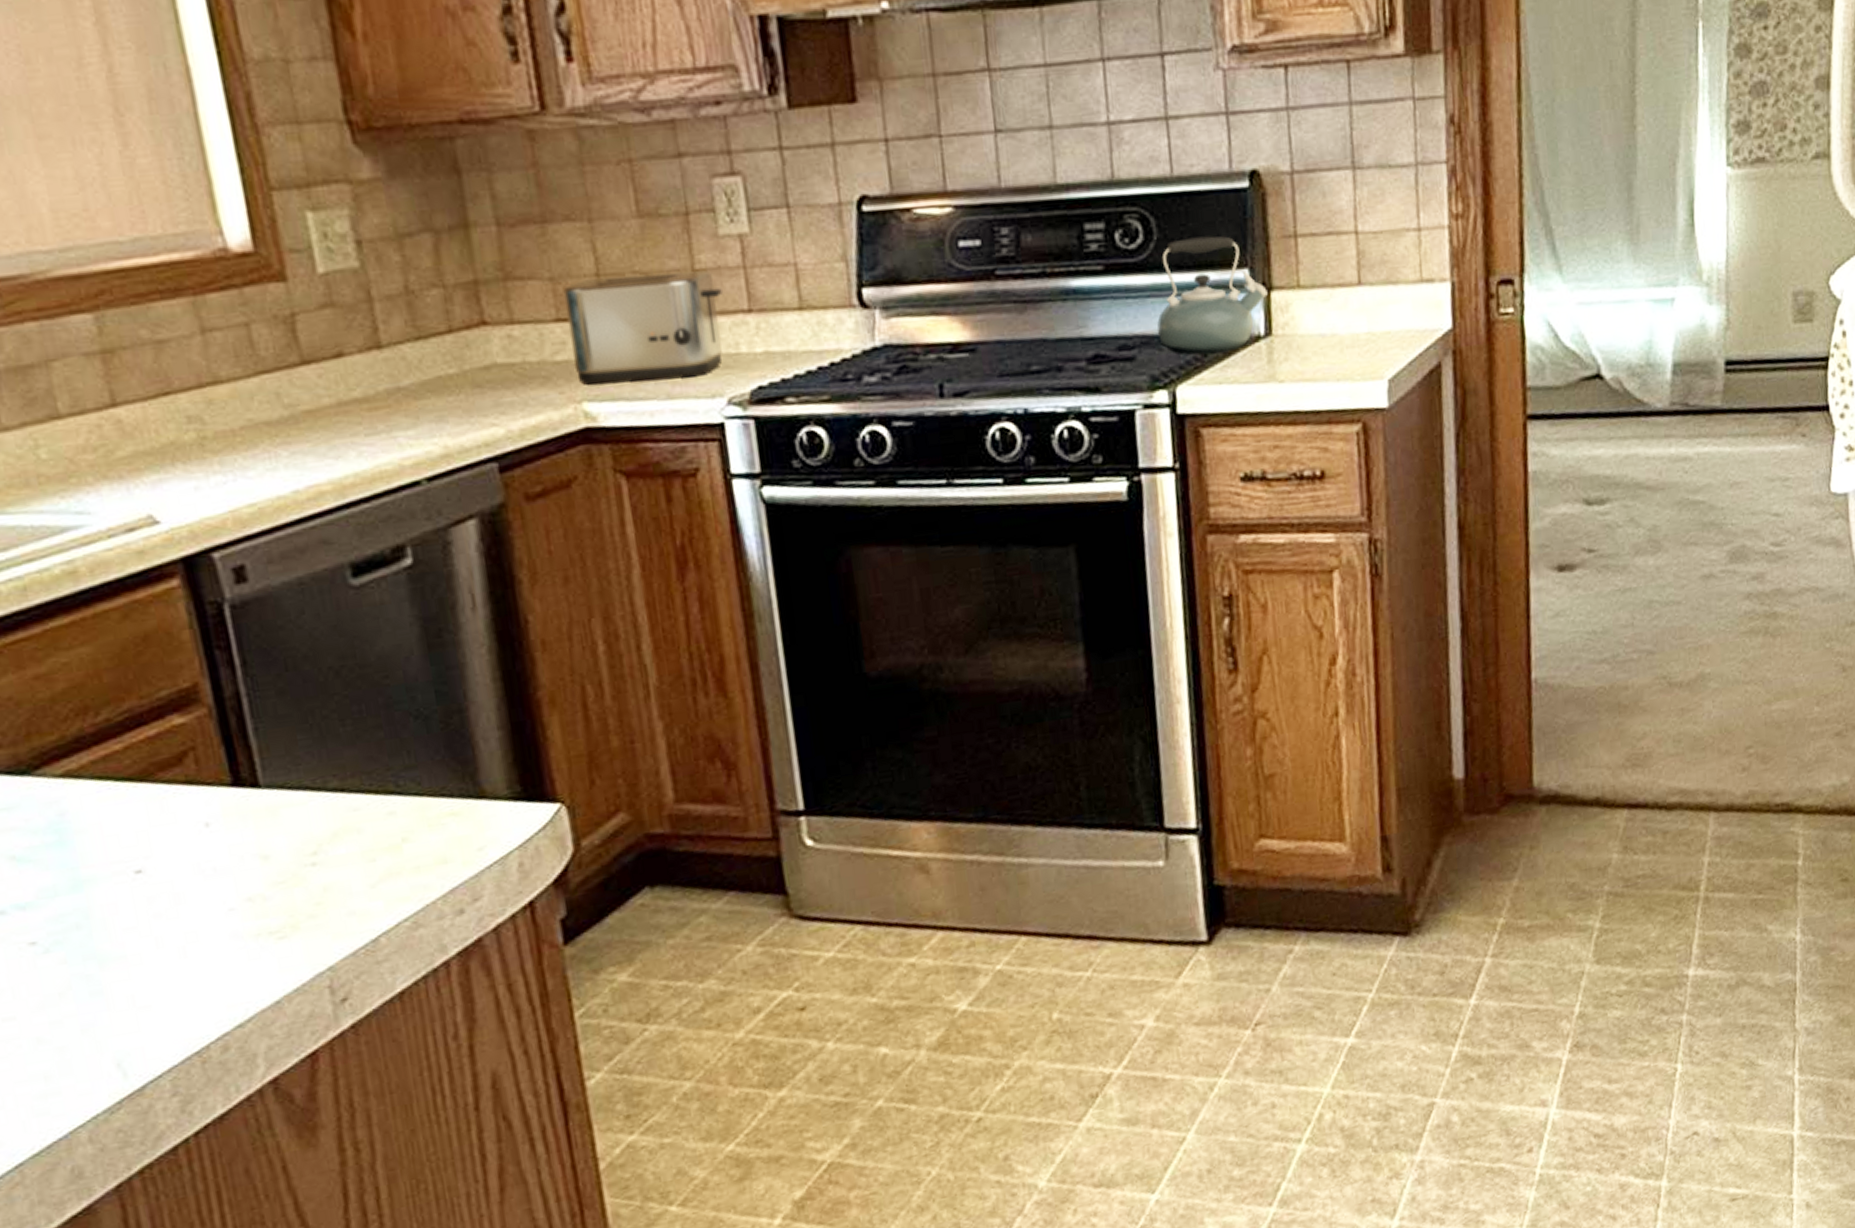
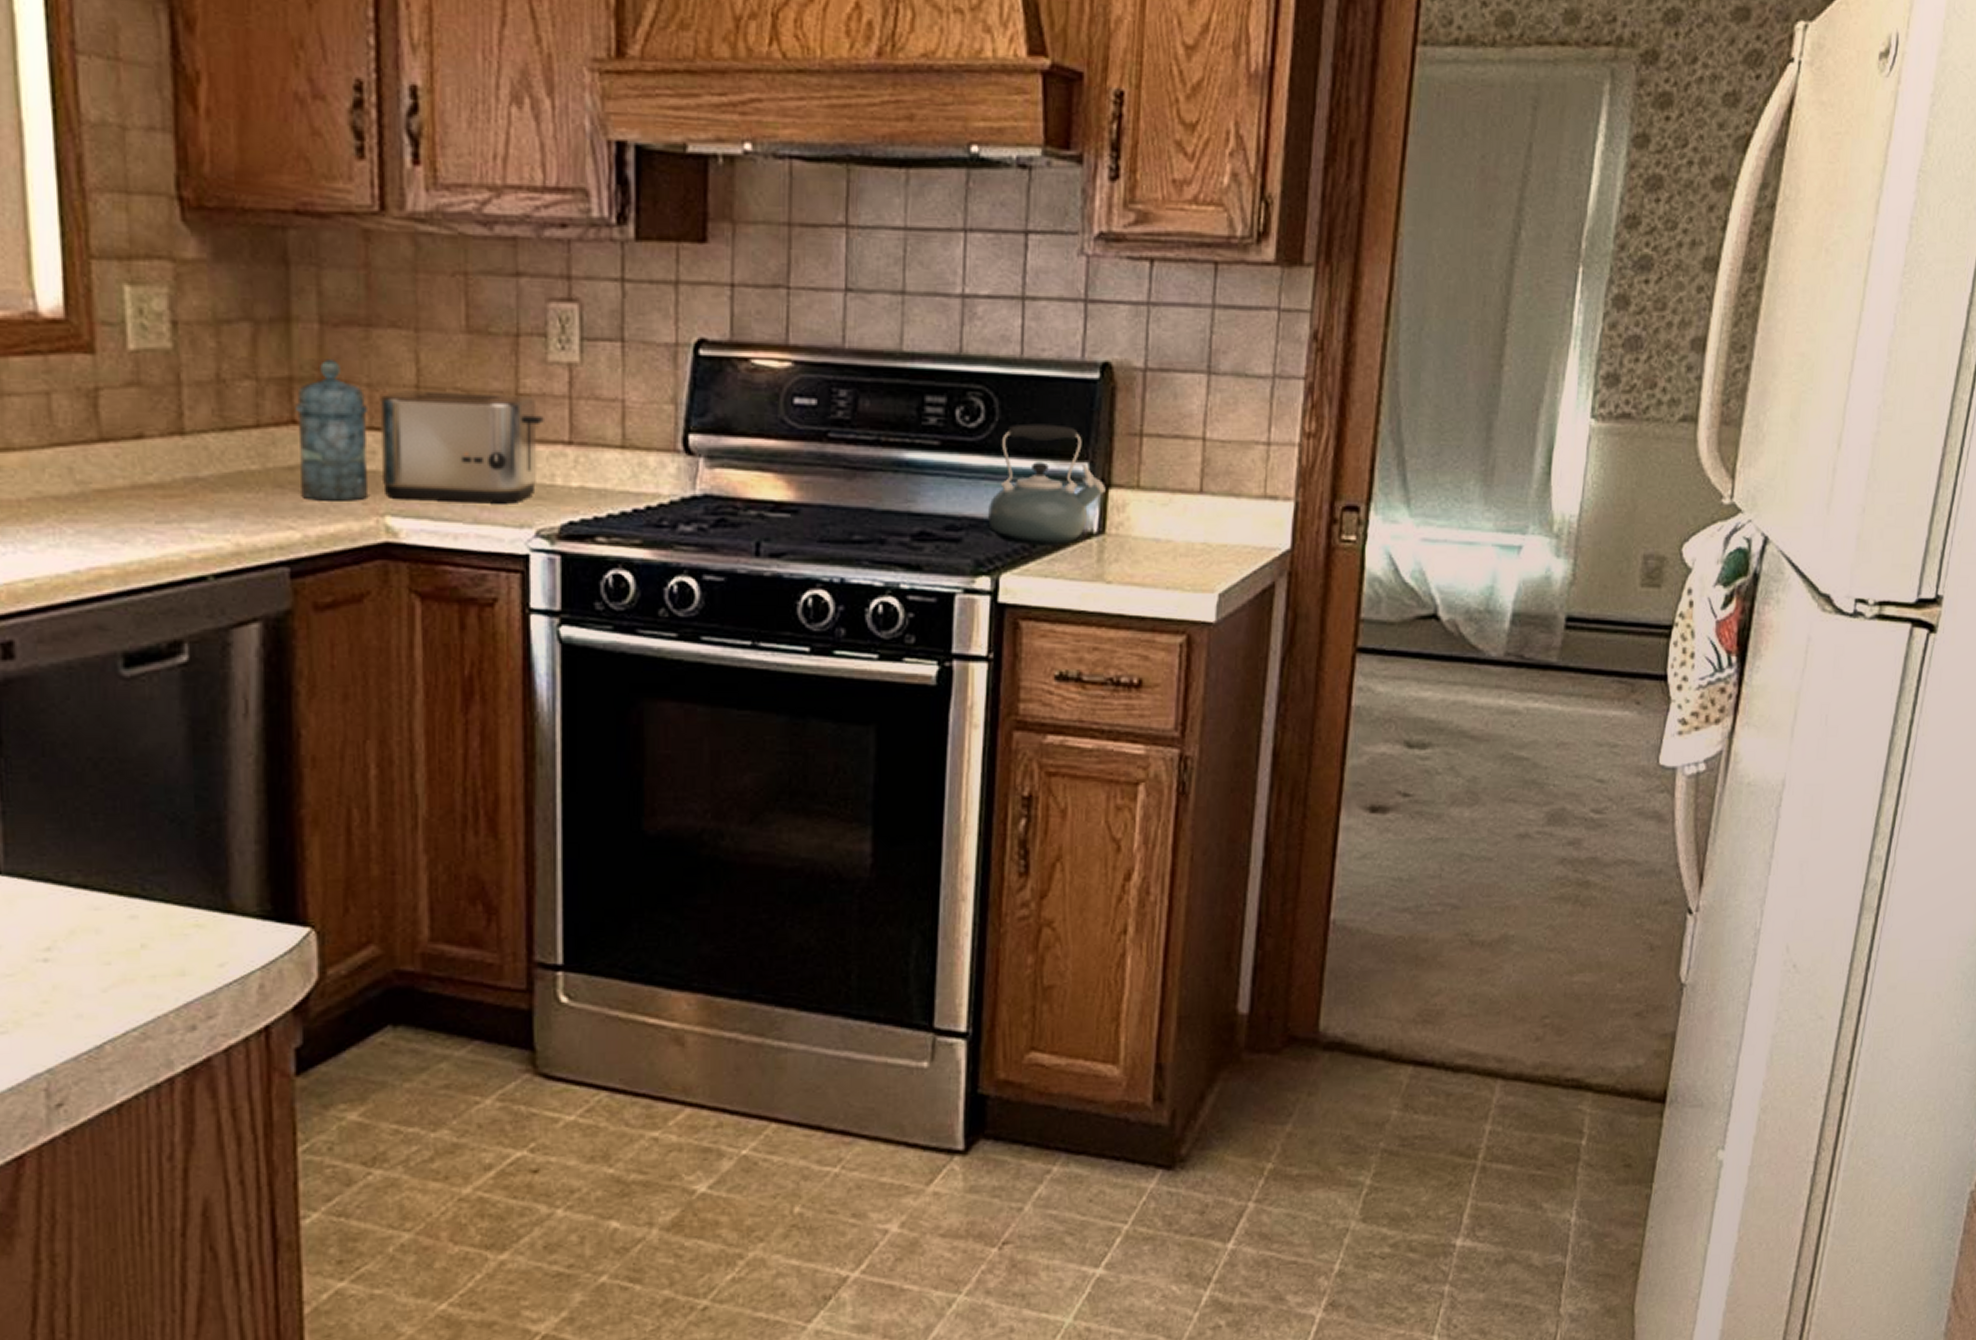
canister: none [483,259,564,396] -> present [295,359,369,501]

